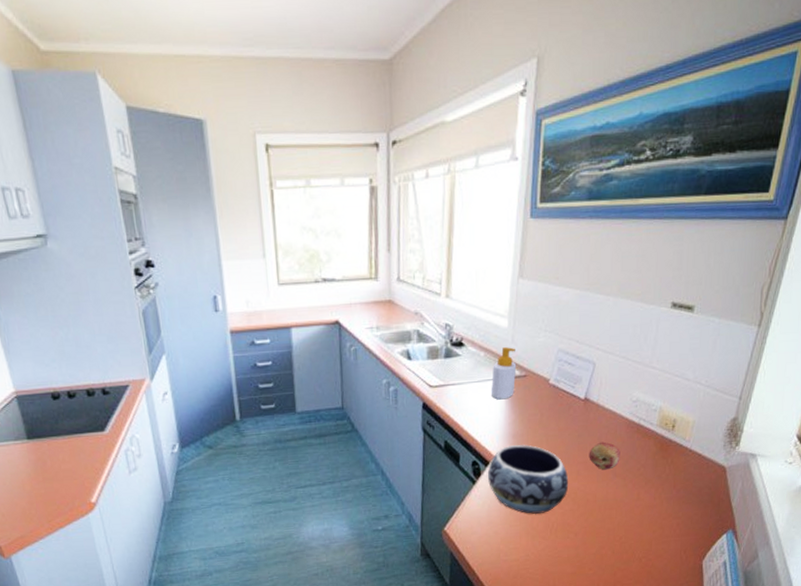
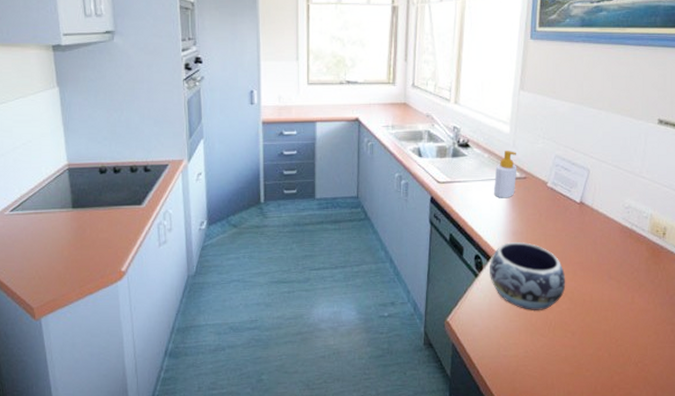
fruit: present [589,441,620,470] -> none [585,244,615,272]

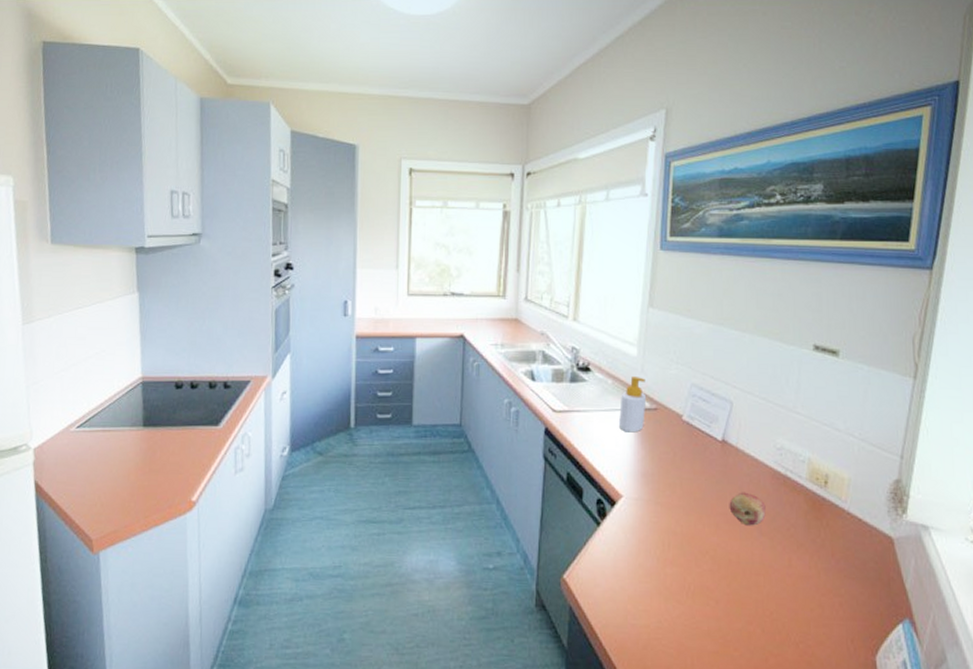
decorative bowl: present [490,242,566,310] -> none [614,485,707,571]
fruit: none [585,244,615,272] -> present [729,492,766,526]

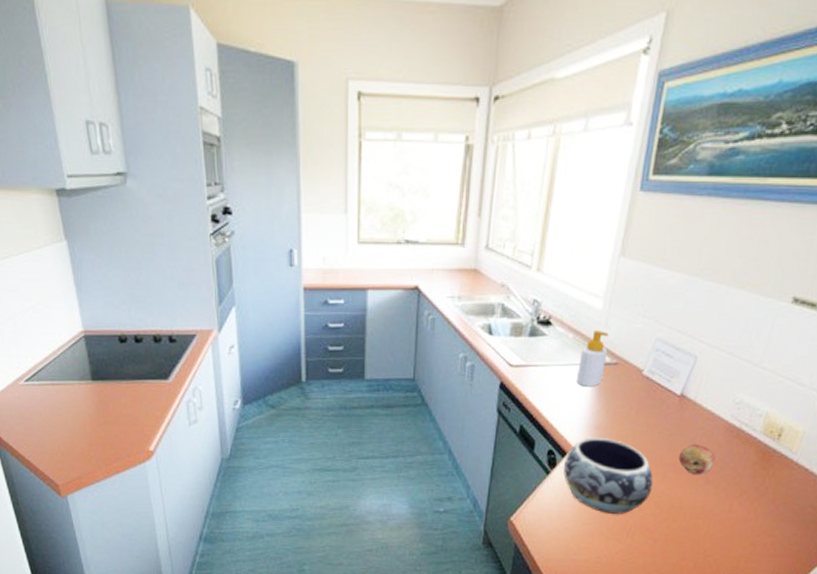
decorative bowl: none [614,485,707,571] -> present [563,438,654,514]

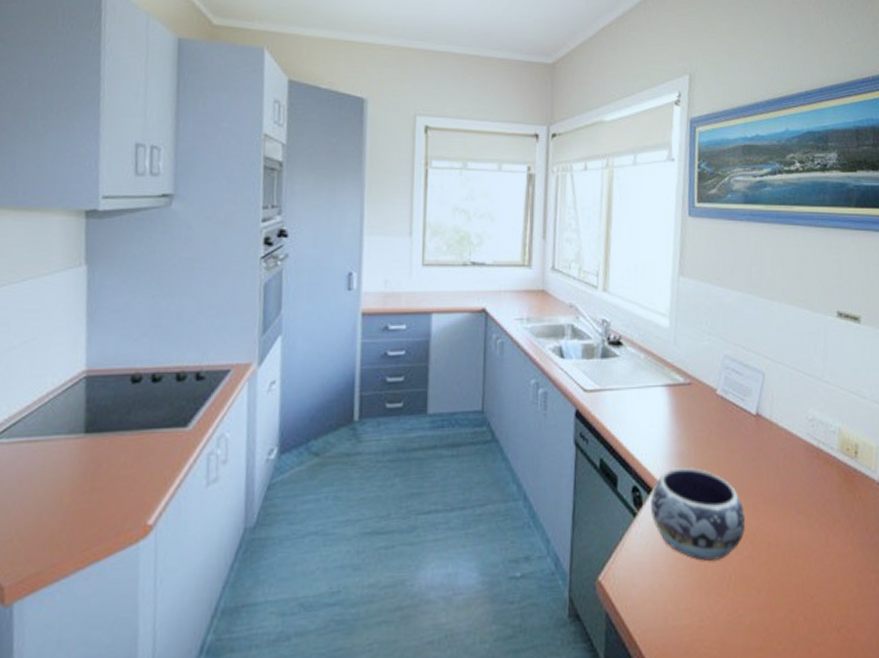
soap bottle: present [577,331,608,387] -> none [653,350,680,411]
fruit: present [678,444,715,475] -> none [766,468,802,505]

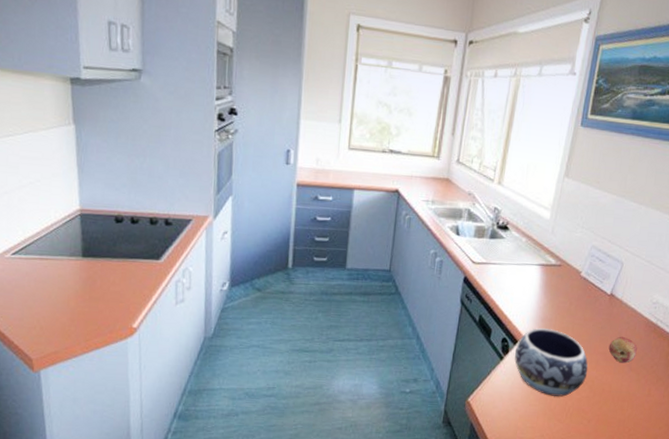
fruit: none [766,468,802,505] -> present [608,336,637,363]

